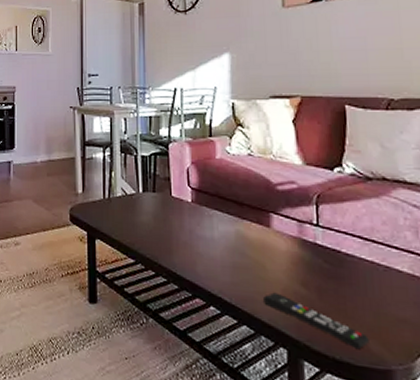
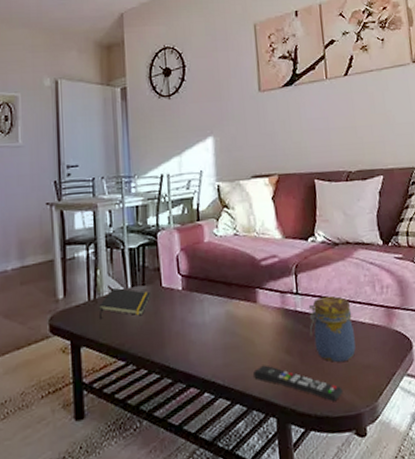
notepad: none [113,191,160,220] -> present [99,288,150,319]
jar: none [330,233,389,310] -> present [308,295,356,363]

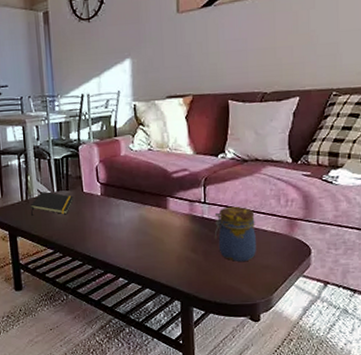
remote control: present [253,365,343,402] -> none [162,260,241,293]

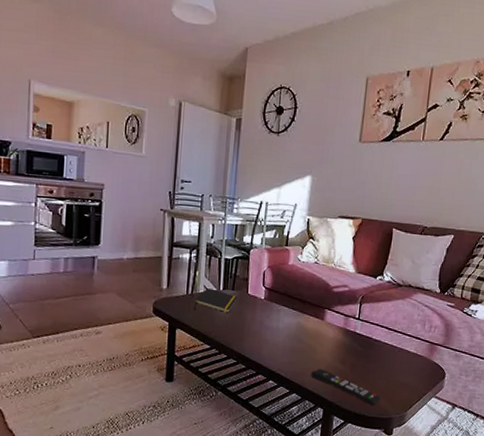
remote control: none [162,260,241,293] -> present [311,368,381,406]
jar: present [214,206,256,262] -> none [363,325,402,378]

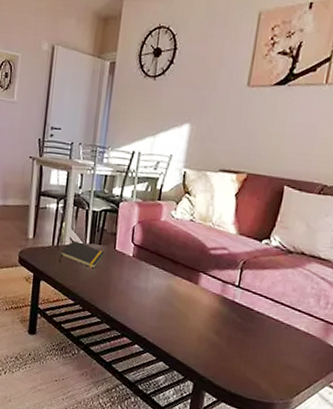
remote control: present [311,368,381,406] -> none [181,337,261,387]

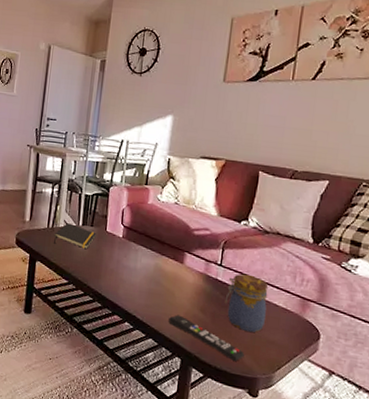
remote control: none [181,337,261,387] -> present [169,314,245,362]
jar: none [242,295,290,357] -> present [225,273,269,333]

